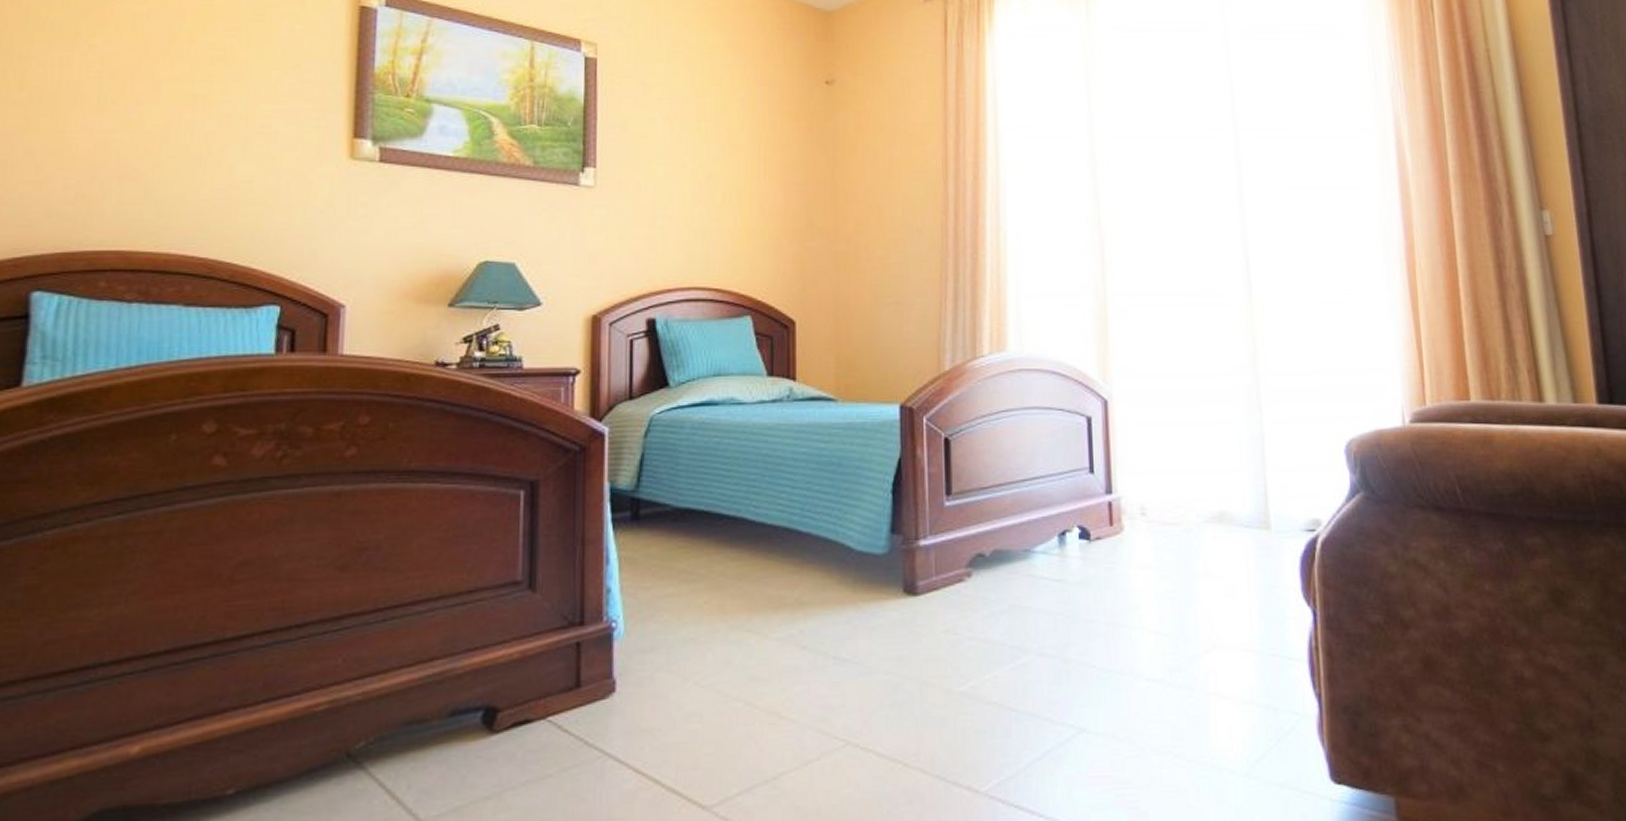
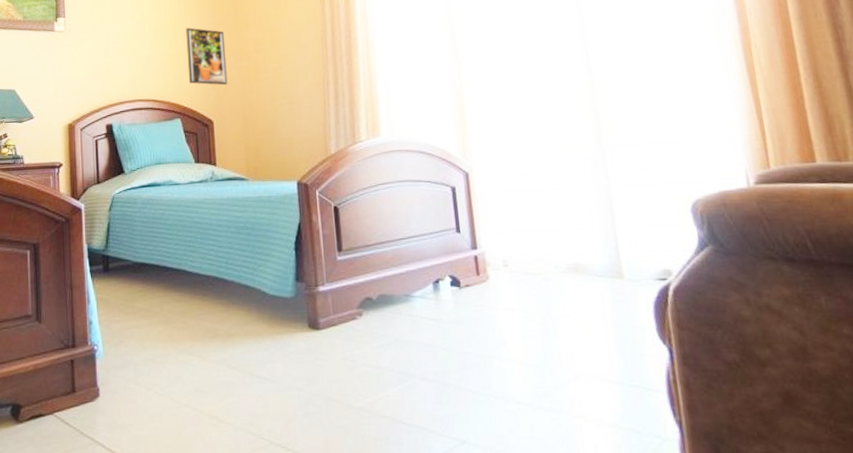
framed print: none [765,195,817,275] -> present [186,27,228,86]

